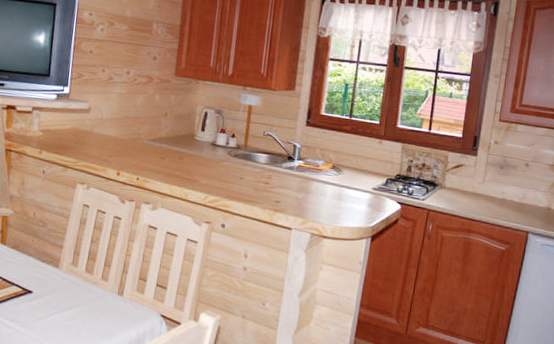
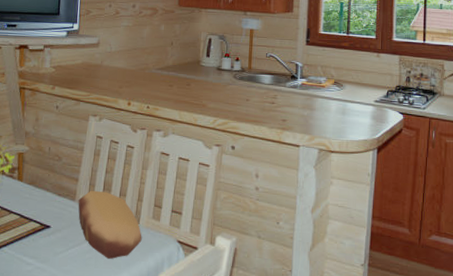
bread loaf: none [61,258,125,328] -> present [78,190,142,259]

